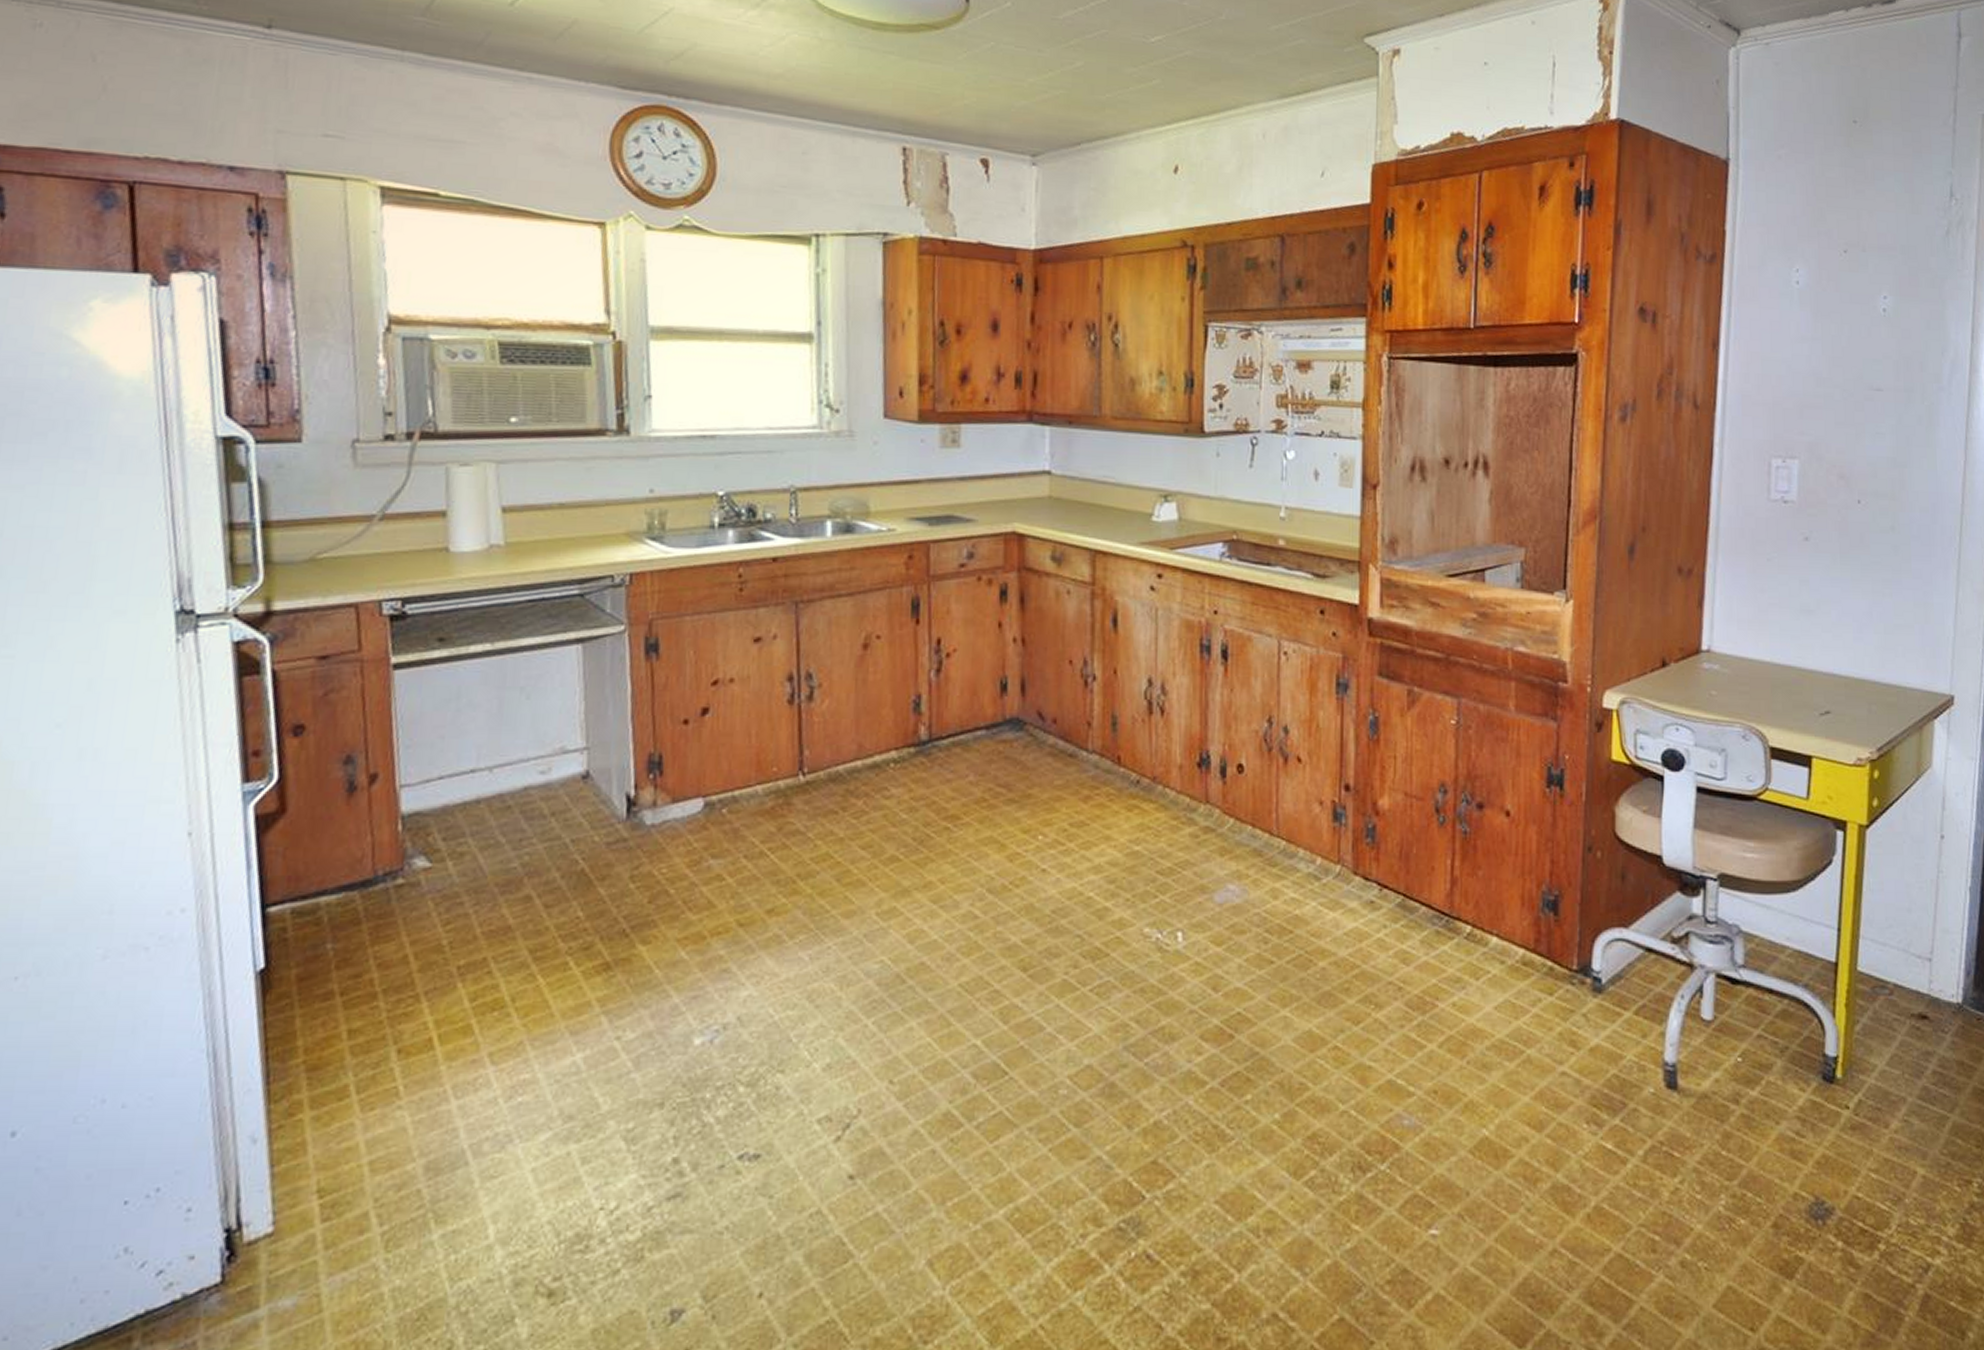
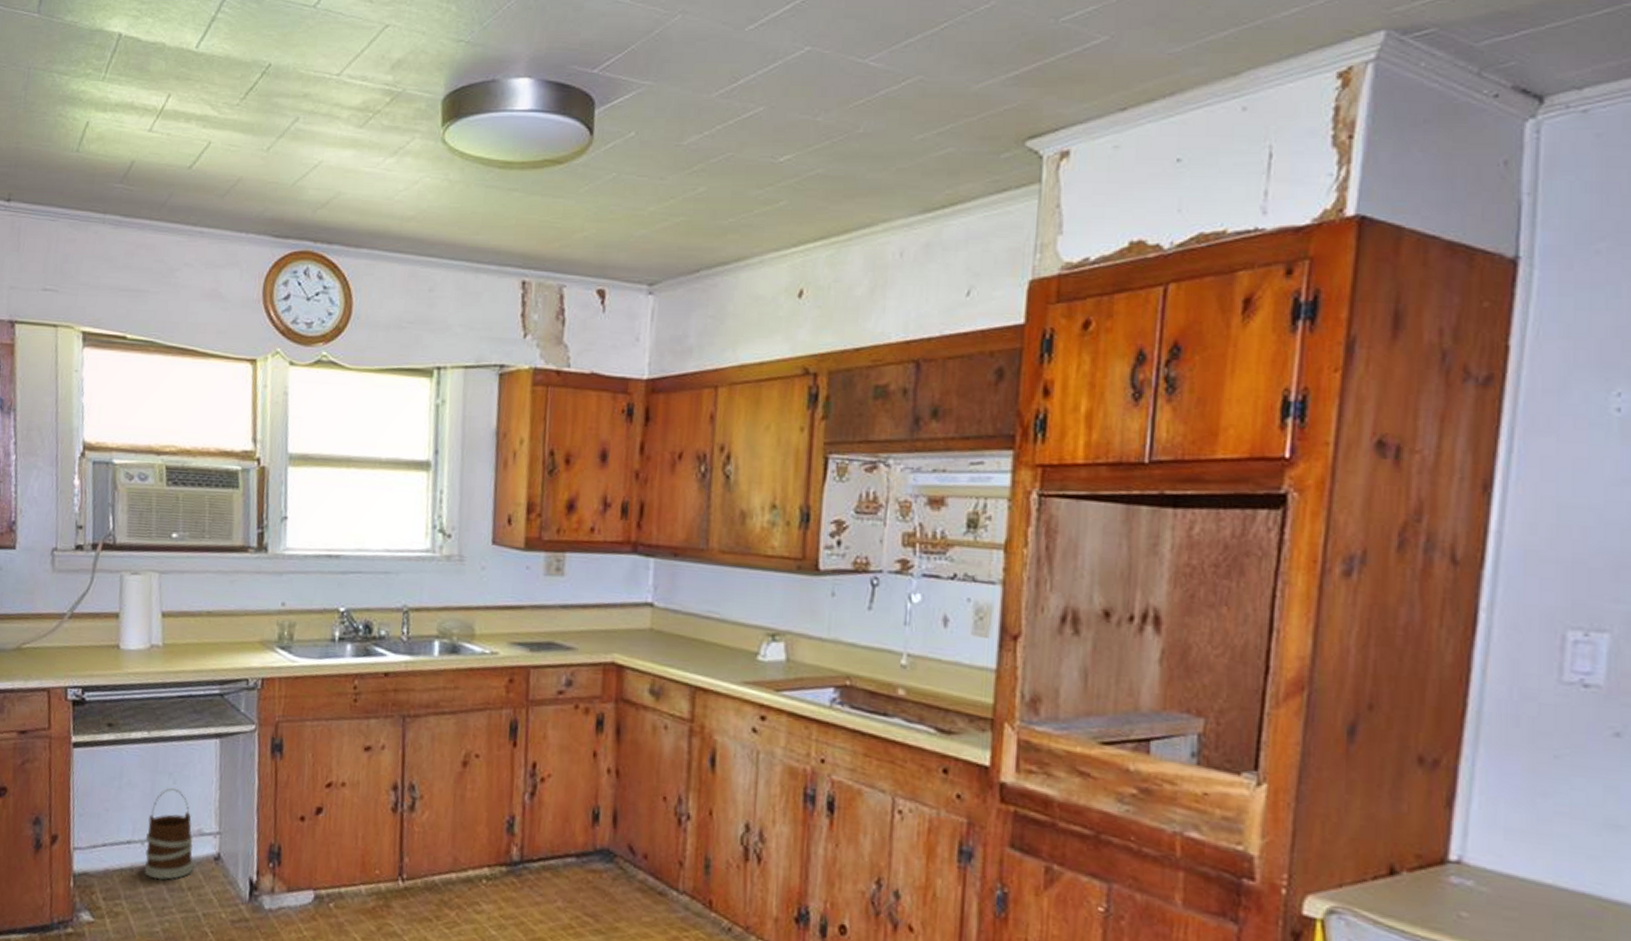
wooden bucket: none [495,703,557,809] -> present [144,787,194,880]

